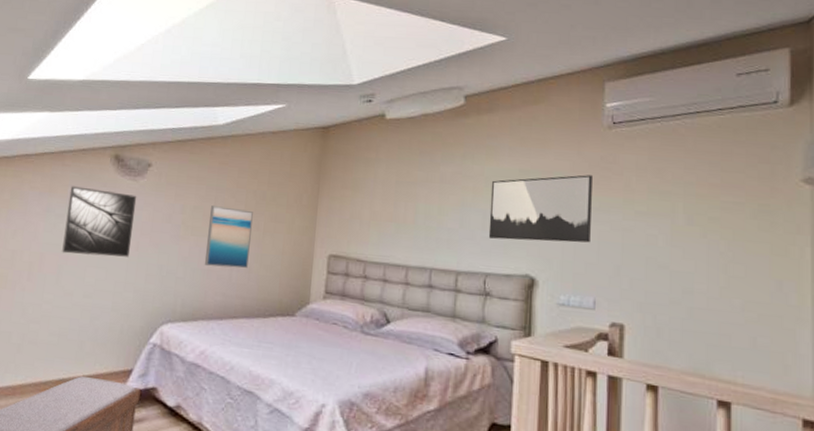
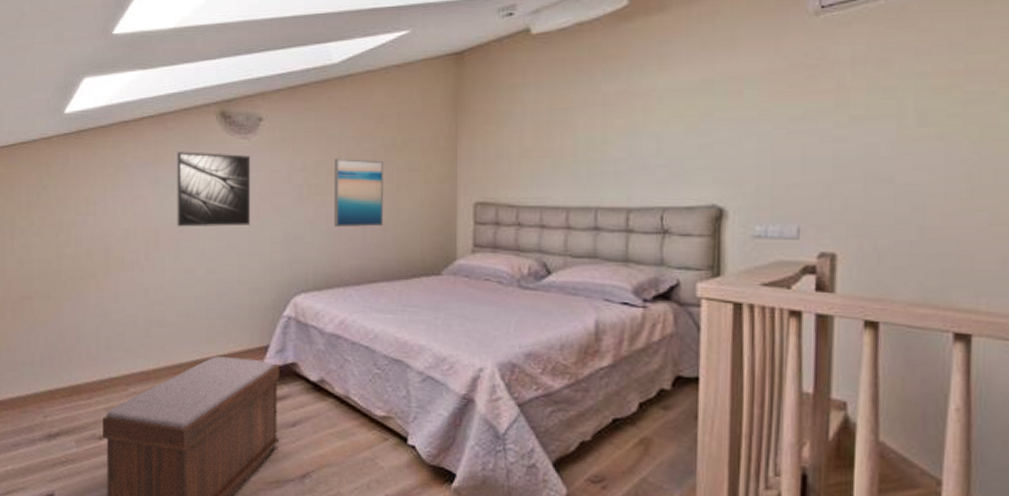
wall art: present [488,175,592,243] -> none [664,76,794,166]

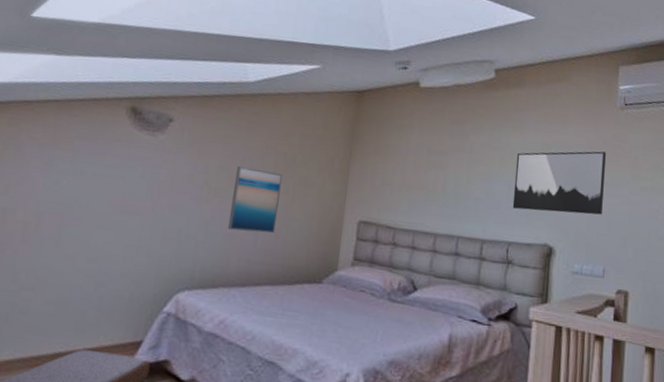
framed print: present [177,151,251,227] -> none [64,138,155,219]
wall art: none [664,76,794,166] -> present [512,151,606,215]

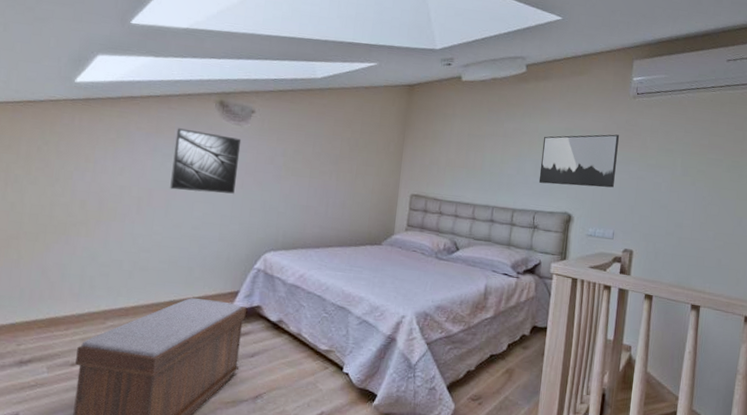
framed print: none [64,138,155,219] -> present [170,128,242,194]
wall art: present [227,166,282,234] -> none [303,150,347,205]

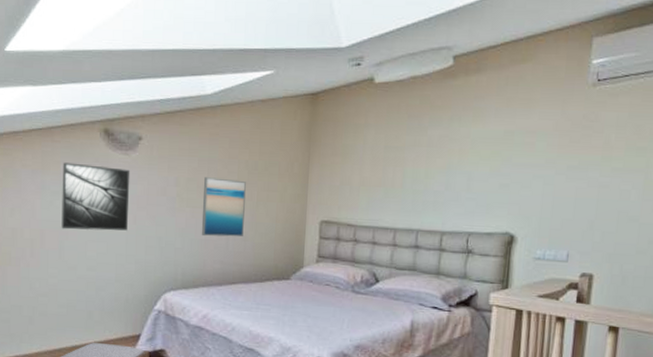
wall art: none [303,150,347,205] -> present [201,177,246,237]
wall art: present [538,134,619,188] -> none [472,134,574,200]

